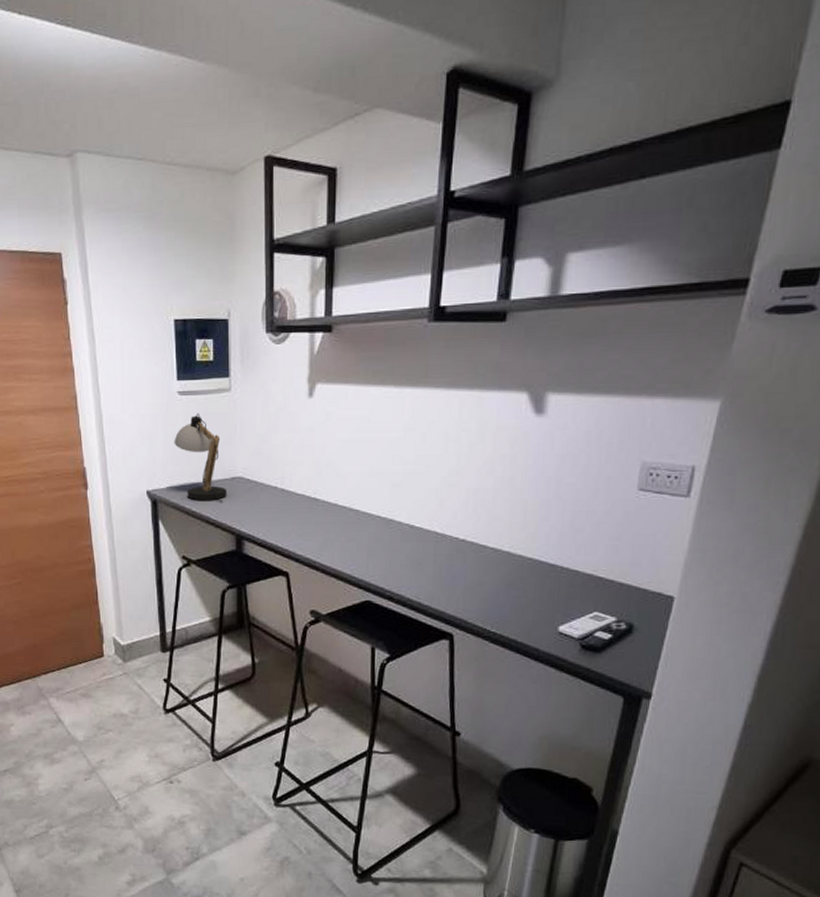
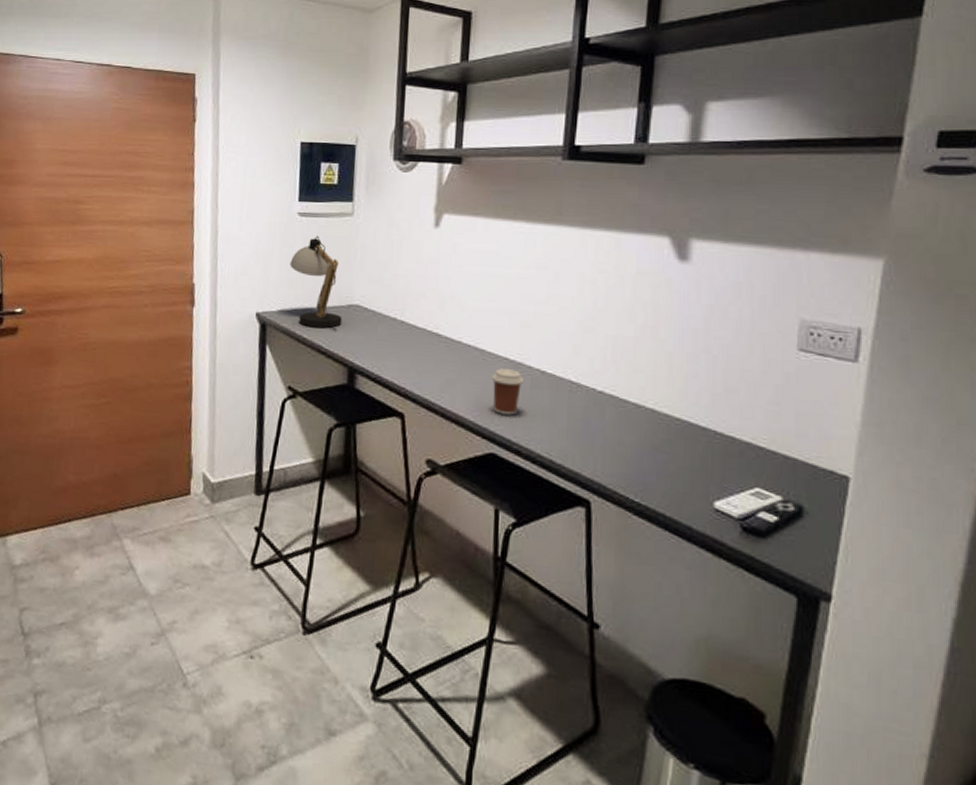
coffee cup: none [366,526,395,566] -> present [492,368,524,415]

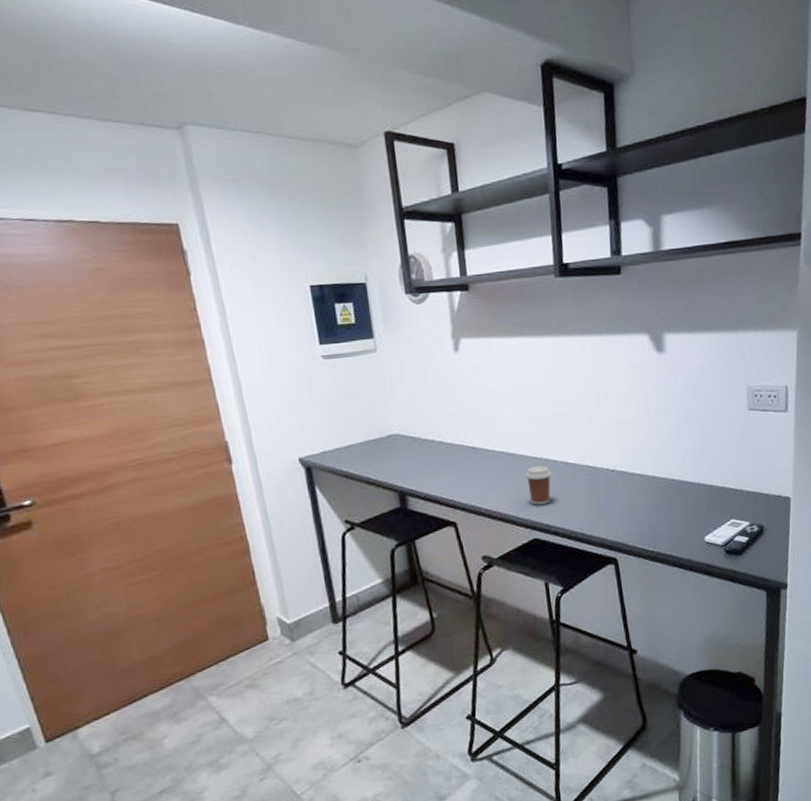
desk lamp: present [290,235,343,331] -> none [322,375,385,462]

